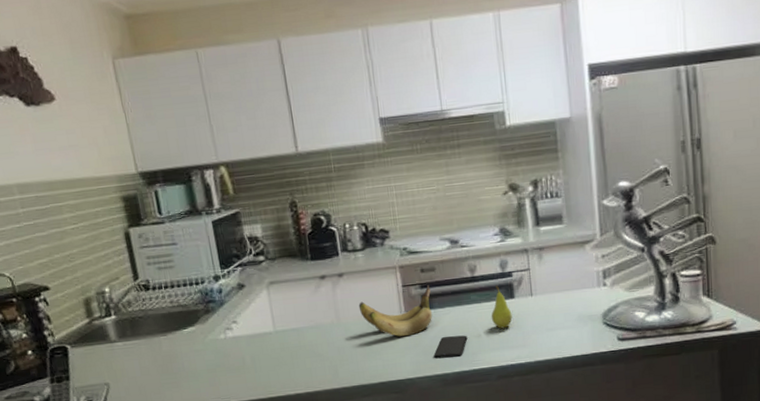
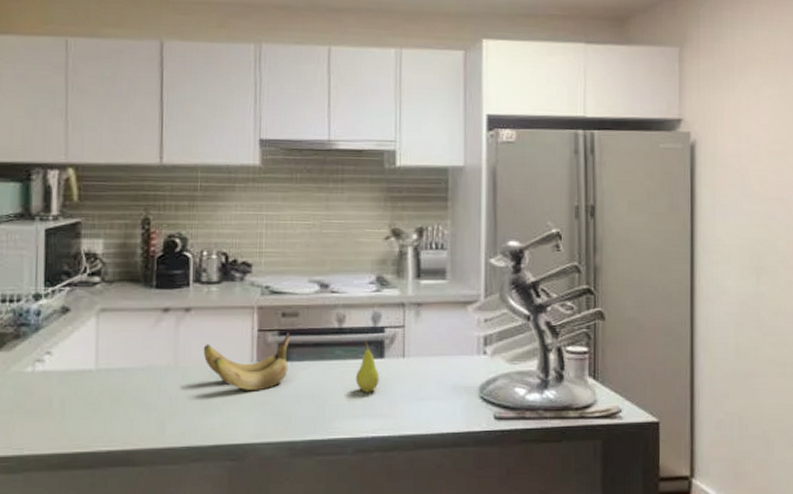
smartphone: present [434,335,468,359] -> none [283,395,326,422]

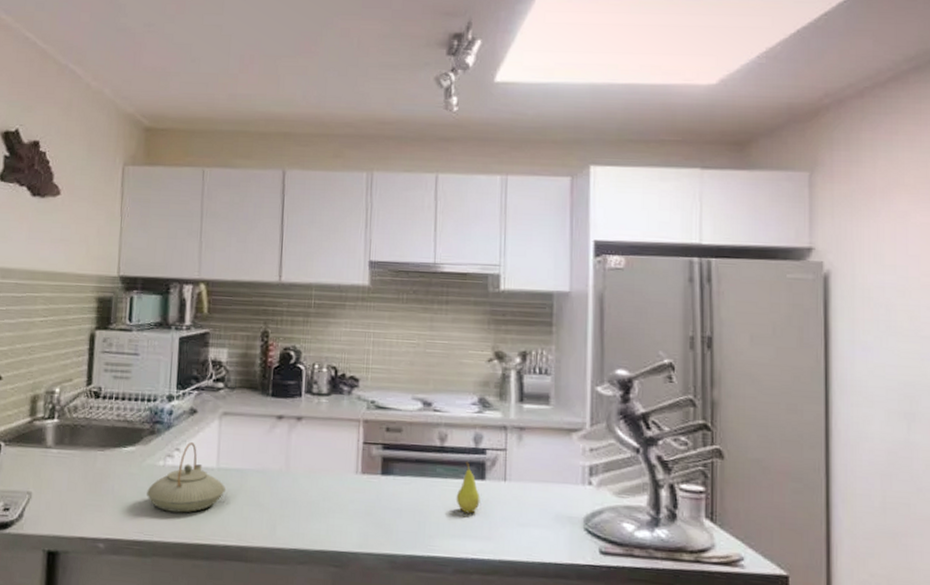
teapot: none [13,344,106,422] -> present [147,442,225,513]
banana: present [203,332,290,390] -> none [312,447,393,501]

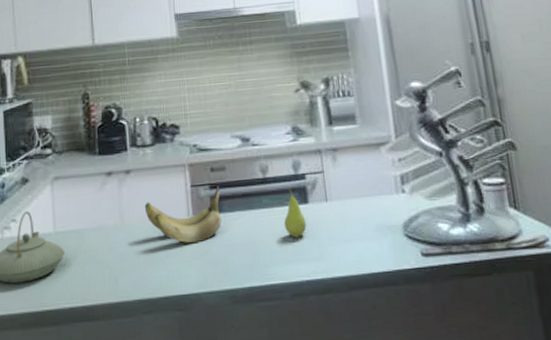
banana: none [312,447,393,501] -> present [144,186,222,243]

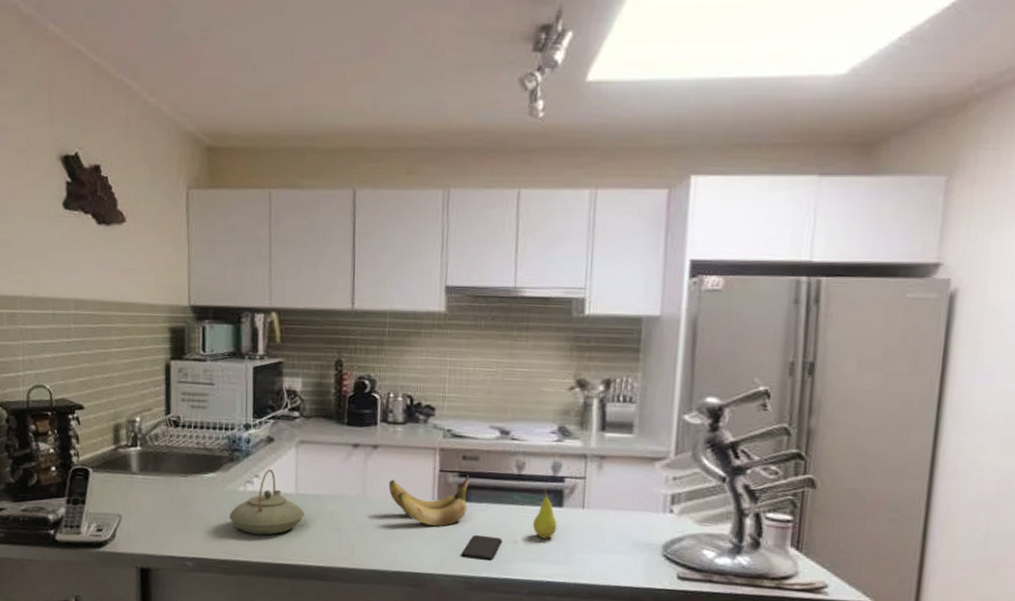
smartphone: none [222,244,259,271] -> present [461,534,502,561]

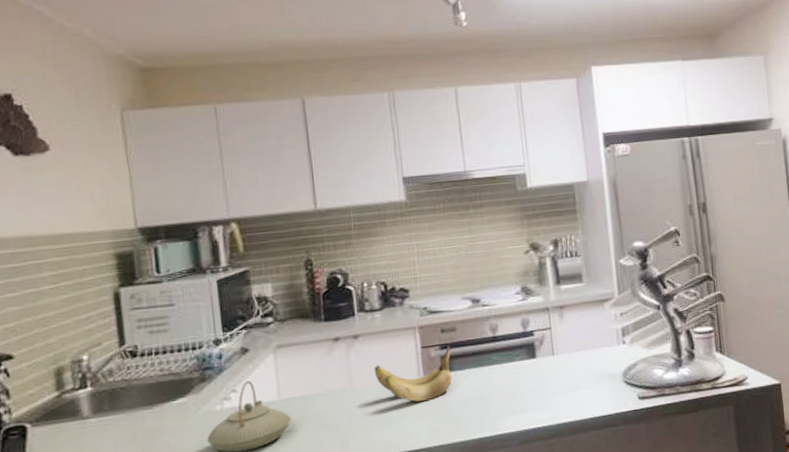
smartphone: present [461,534,502,561] -> none [453,398,489,425]
fruit: present [532,489,558,539] -> none [512,344,534,391]

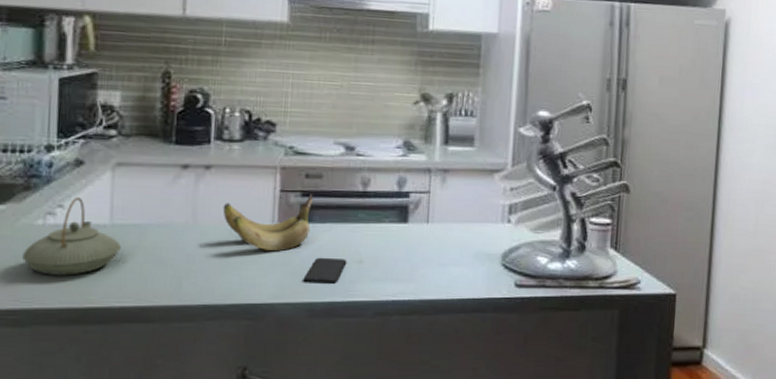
smartphone: none [453,398,489,425] -> present [303,257,347,283]

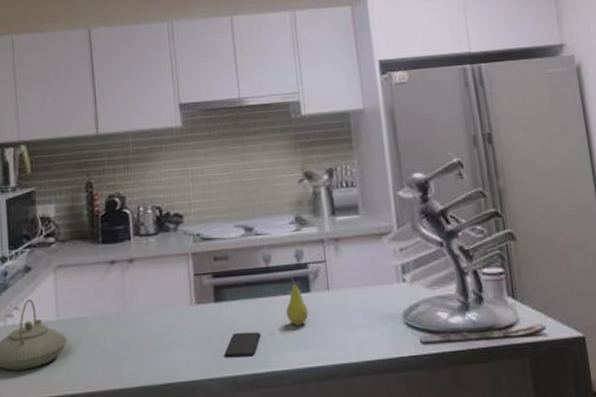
banana: present [223,194,313,251] -> none [147,275,225,331]
fruit: none [377,205,403,257] -> present [286,277,308,326]

